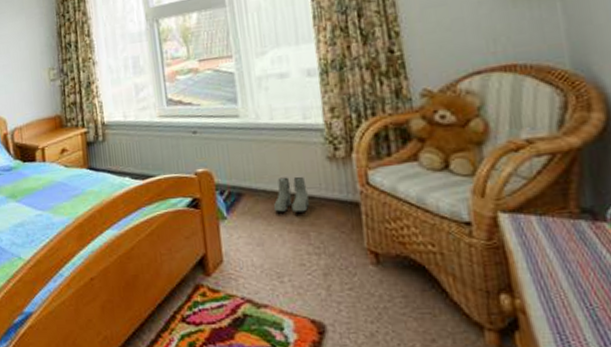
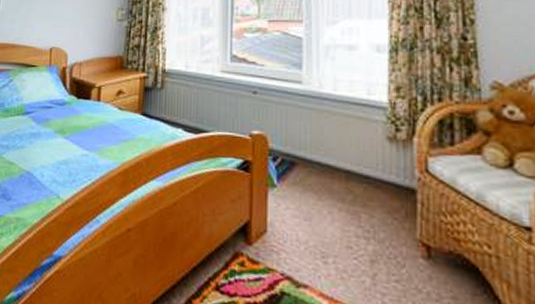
boots: present [273,176,310,213] -> none [326,151,365,191]

